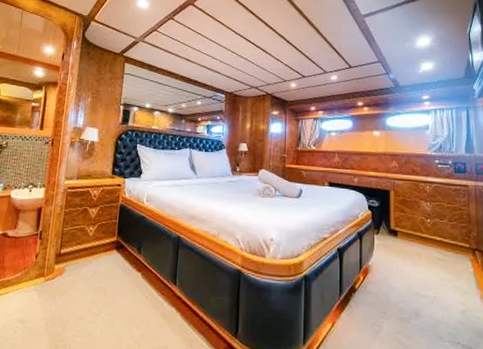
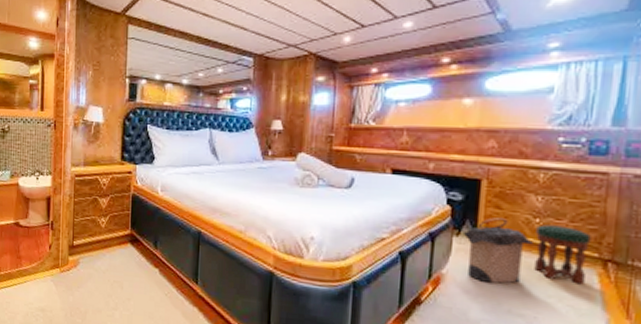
laundry hamper: none [380,219,427,271] -> present [462,218,533,284]
stool: none [428,224,463,269] -> present [534,224,591,285]

